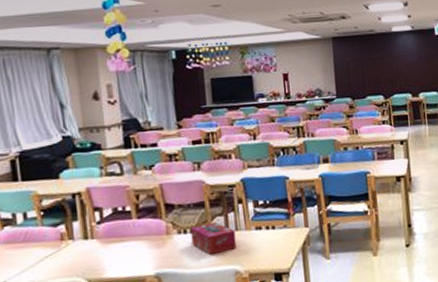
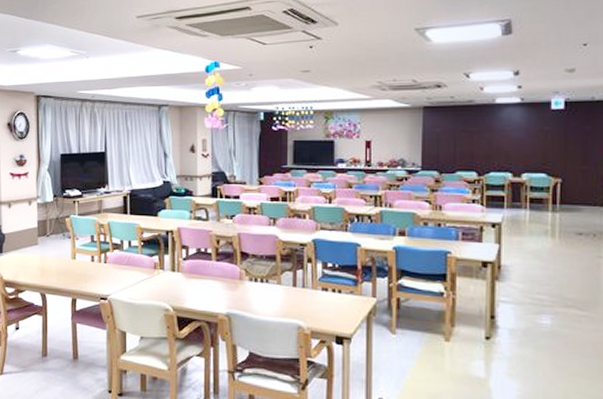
tissue box: present [190,222,237,256] -> none [261,275,302,307]

